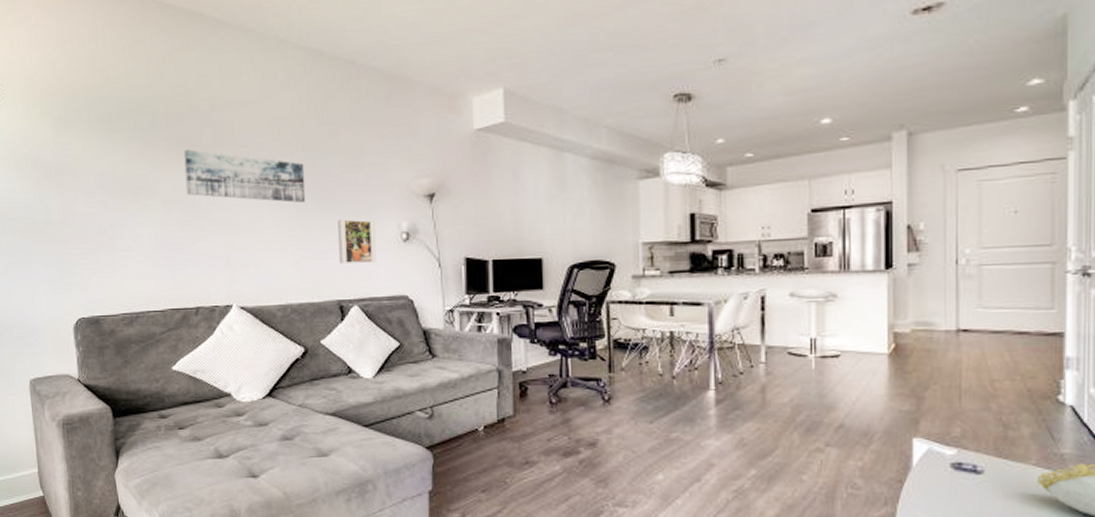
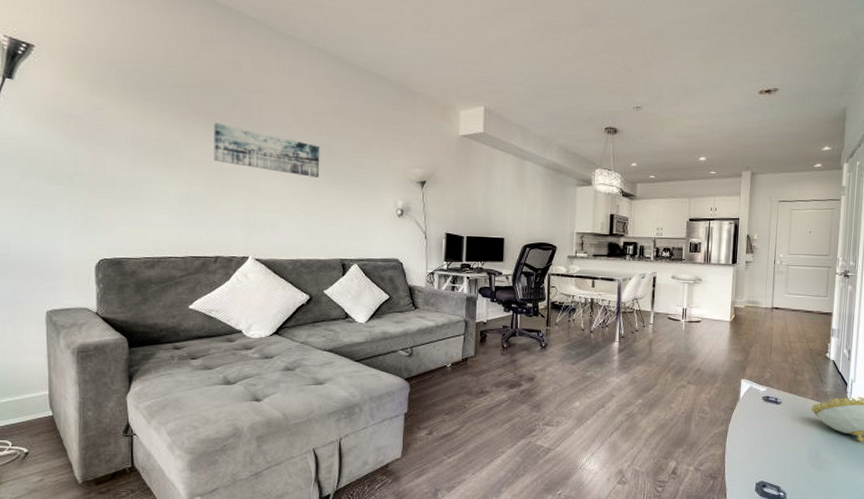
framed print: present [338,219,377,264] -> none [345,194,376,231]

